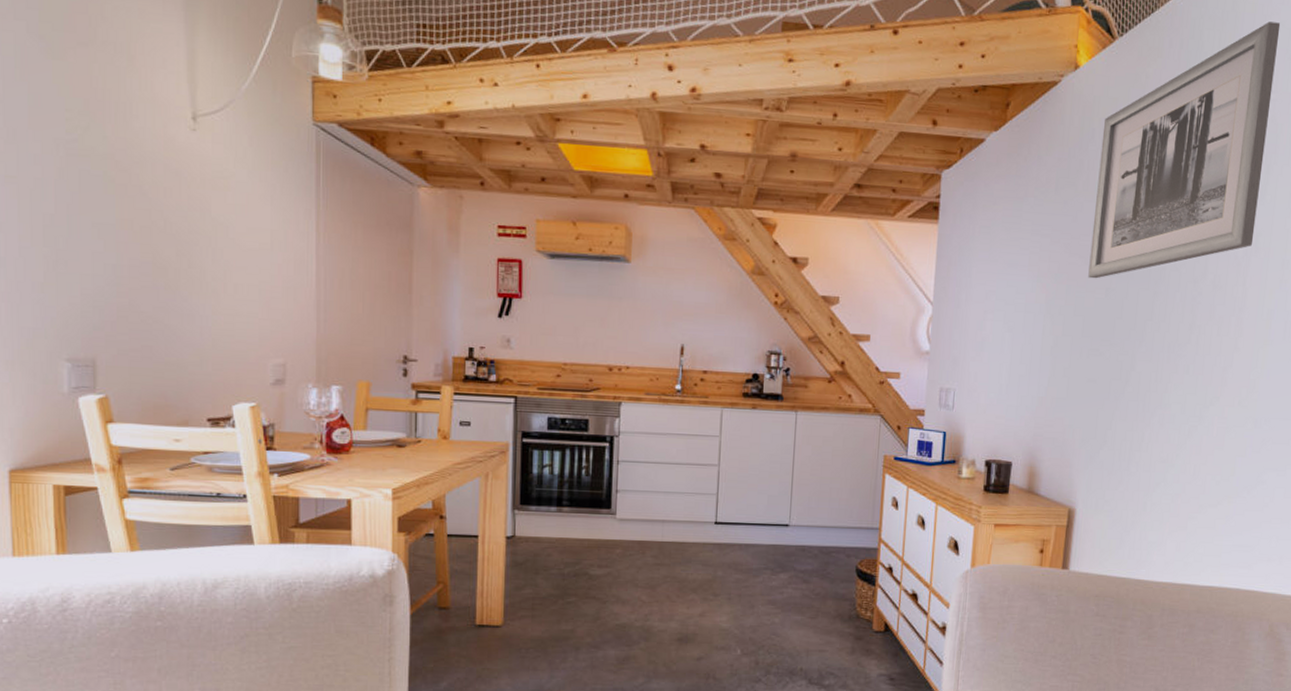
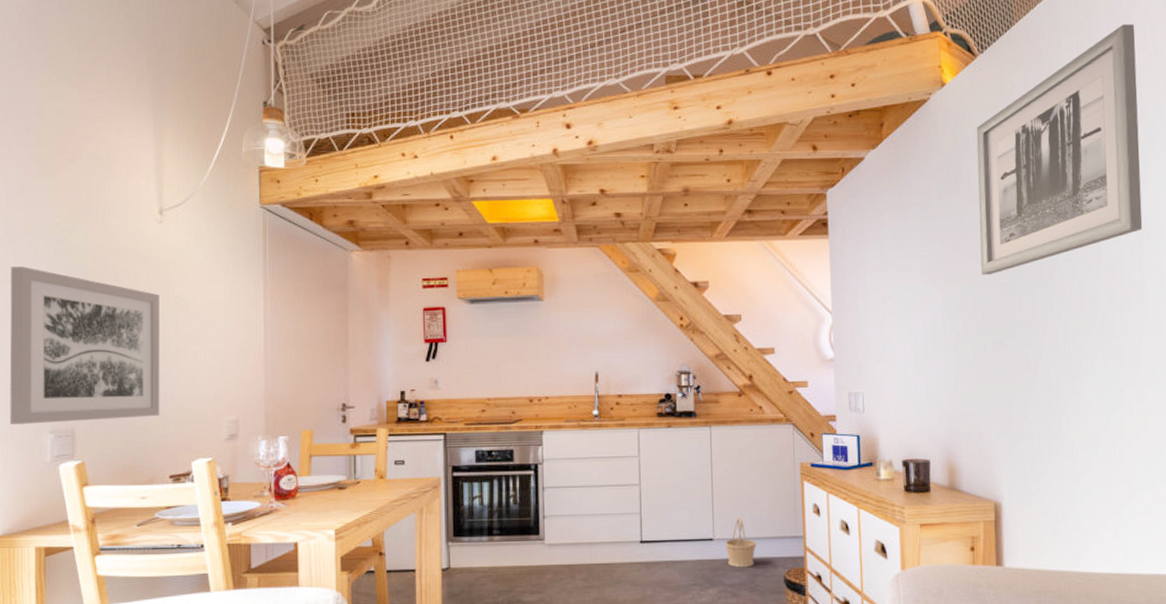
wall art: none [12,165,195,353] -> present [9,267,160,424]
basket: none [800,504,832,555] -> present [724,517,756,568]

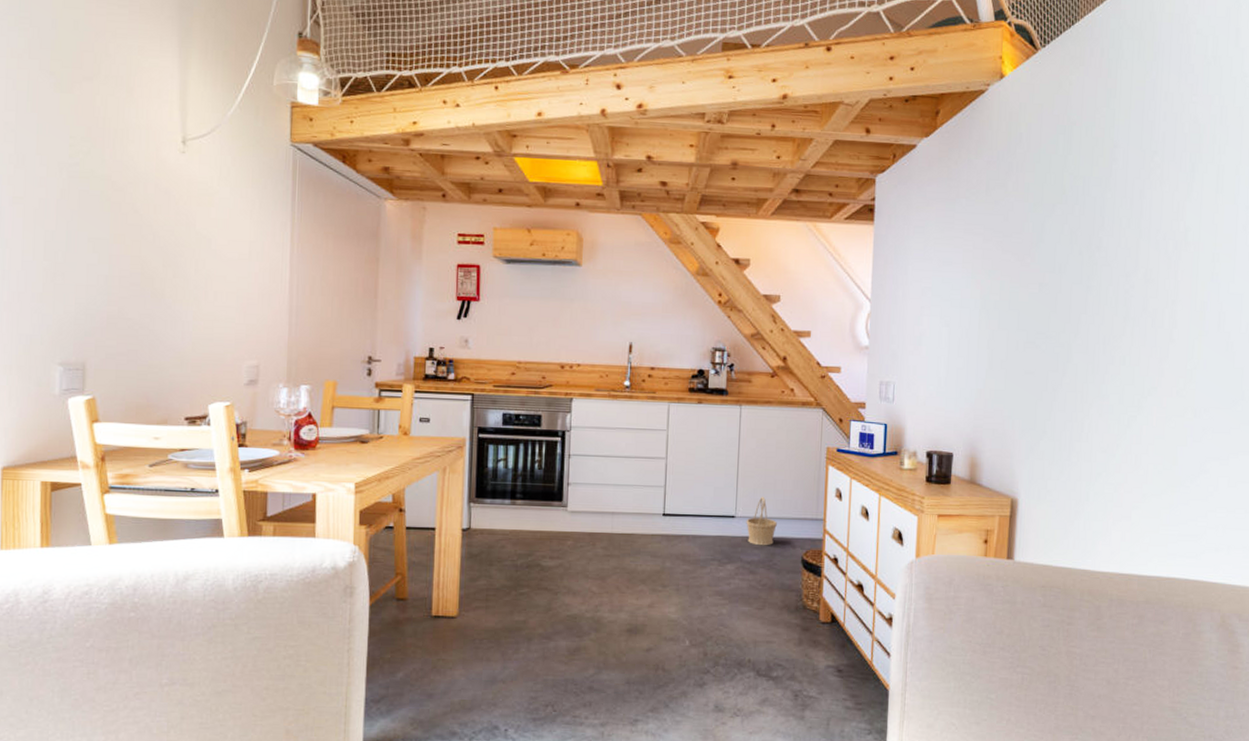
wall art: present [9,267,160,424] -> none [16,187,180,356]
wall art: present [976,24,1143,275] -> none [1021,30,1197,275]

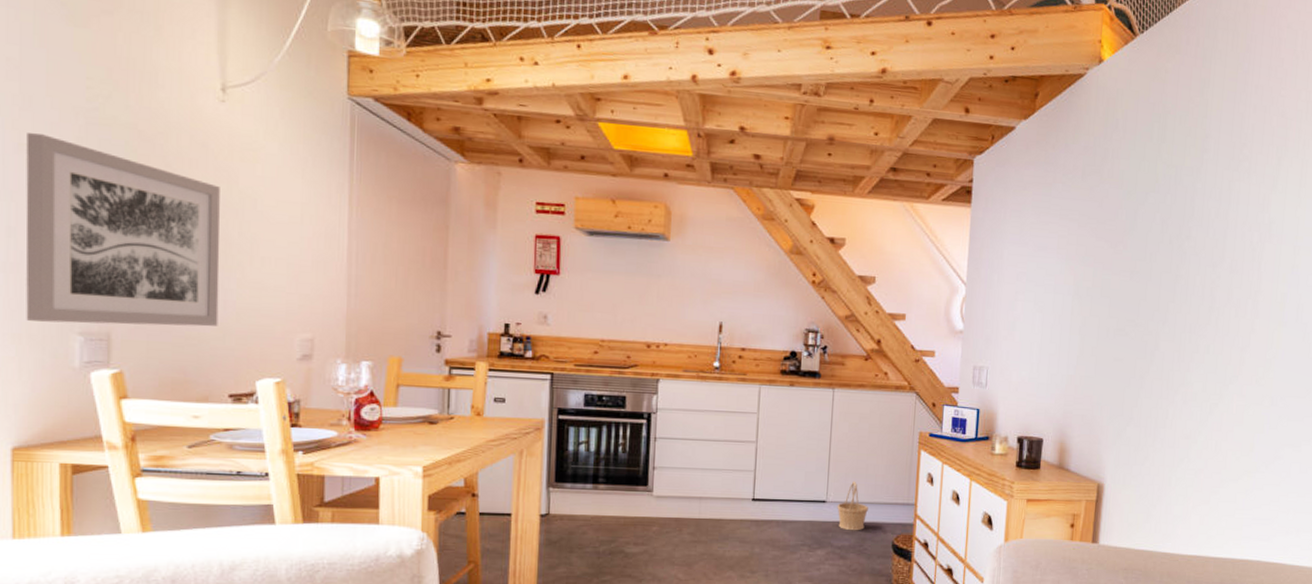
wall art: none [16,187,180,356] -> present [25,133,220,327]

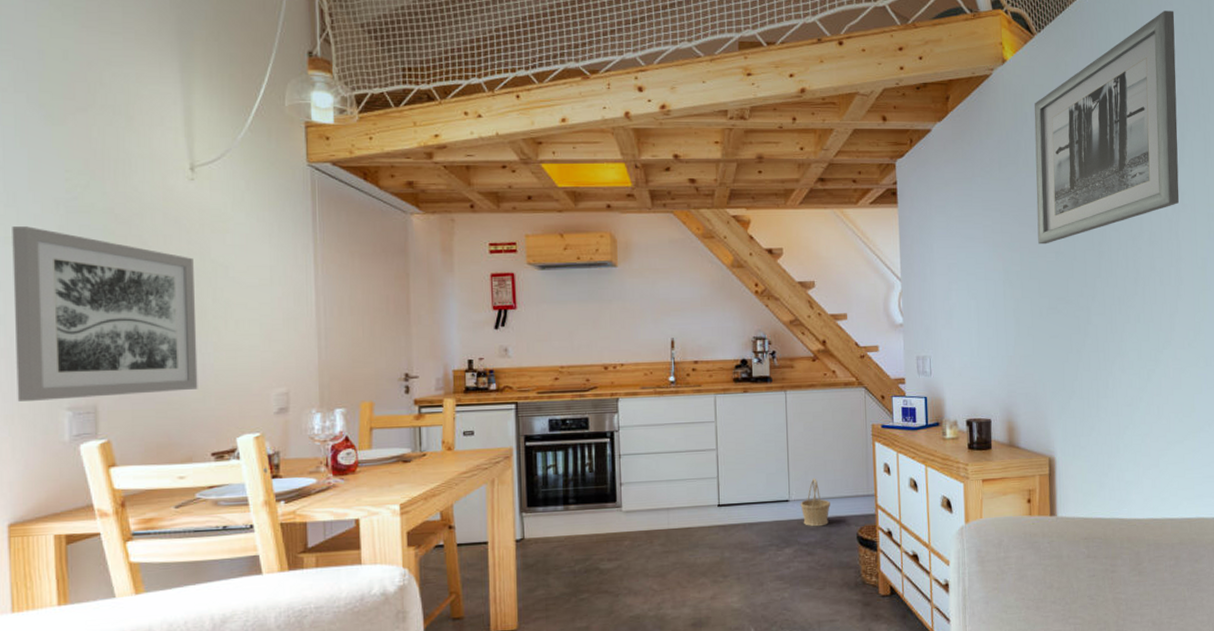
wall art: none [1114,23,1288,262] -> present [1034,11,1180,245]

